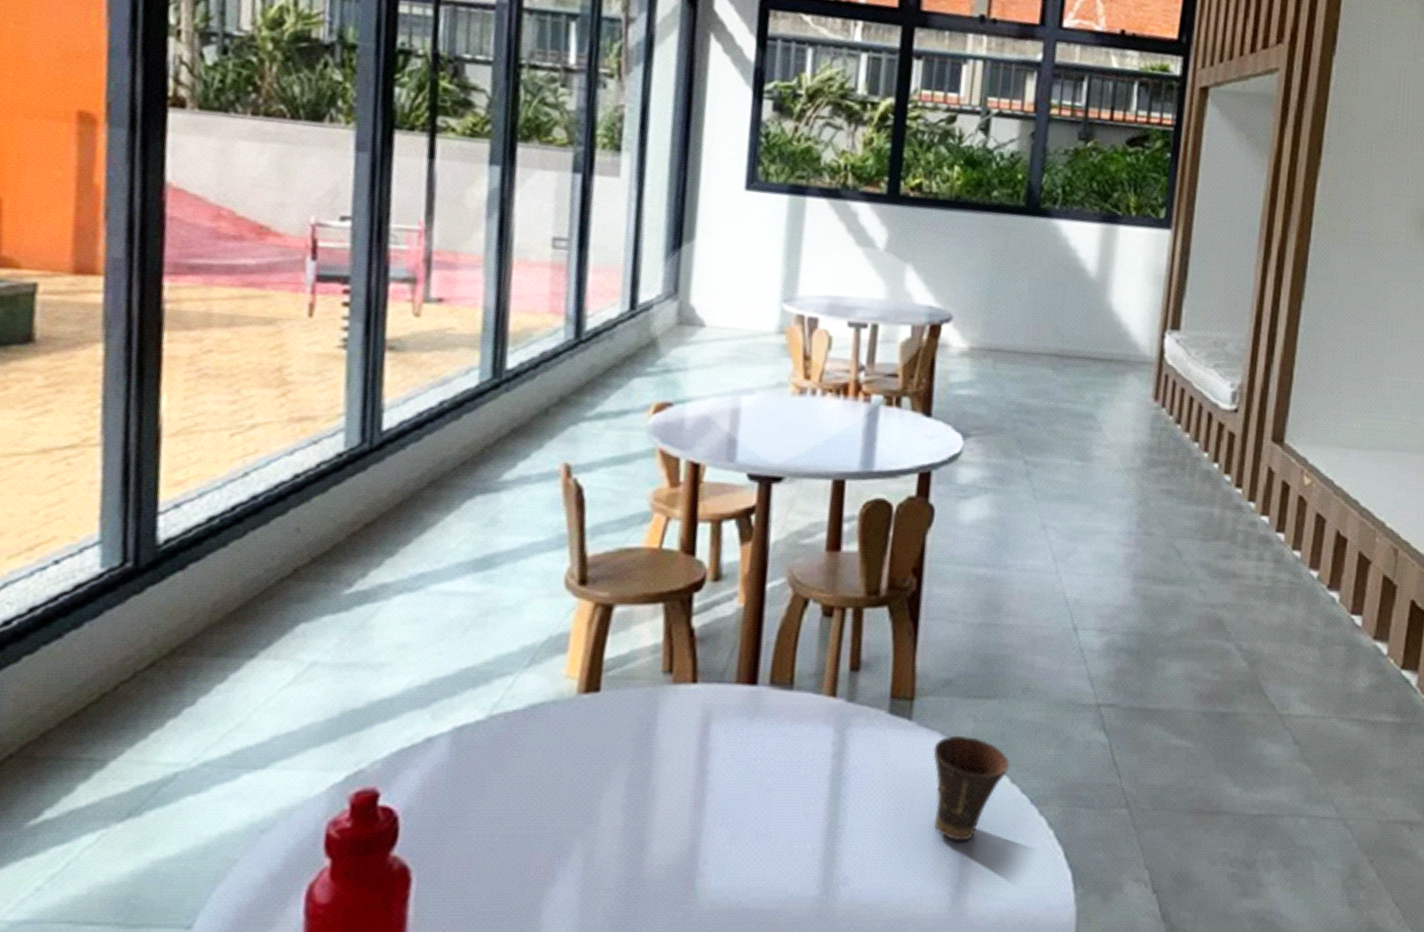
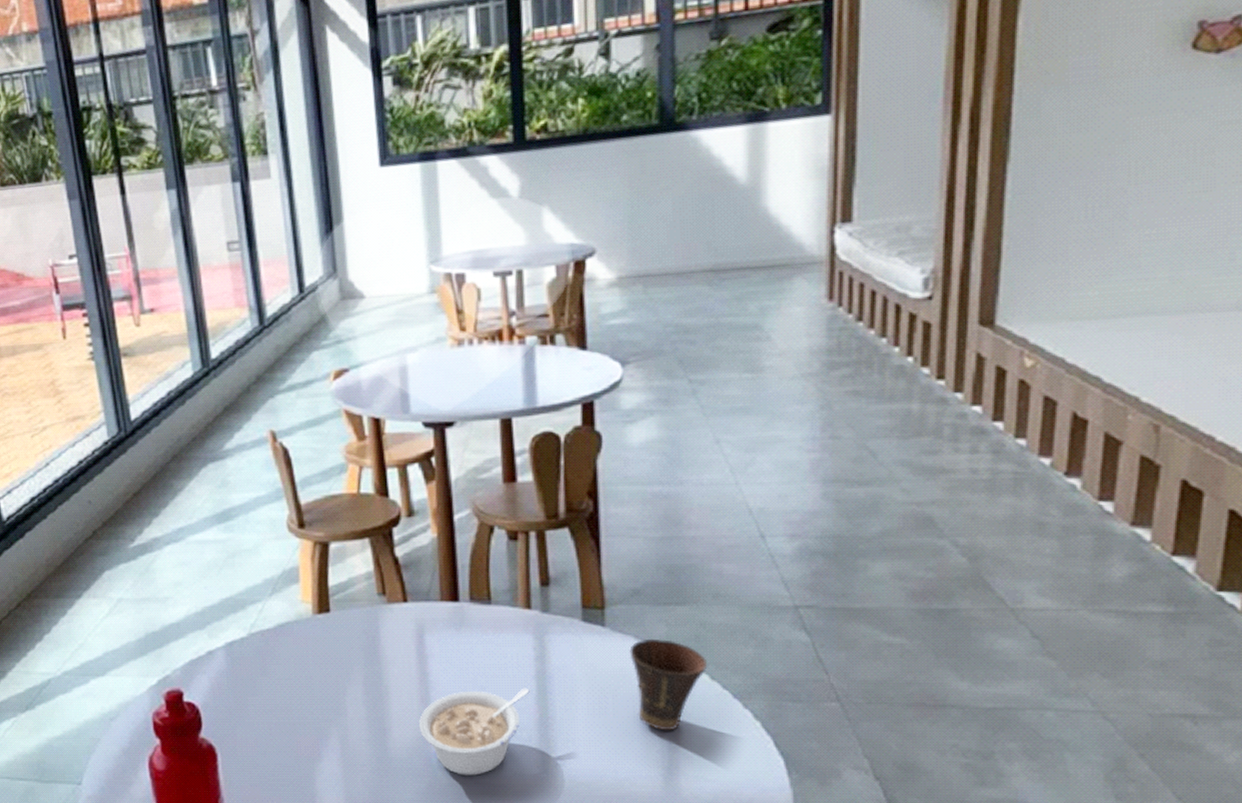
legume: none [685,790,822,900] -> present [418,688,530,776]

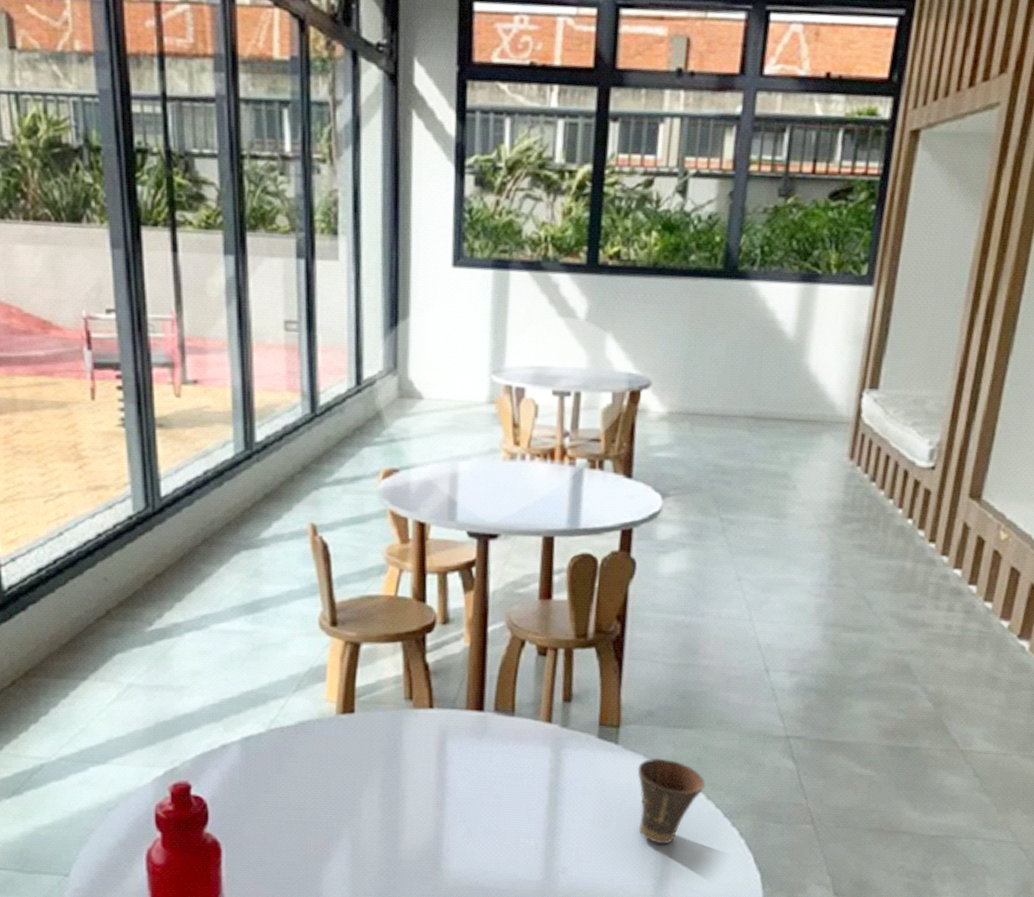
legume: present [418,688,530,776] -> none [431,798,542,880]

